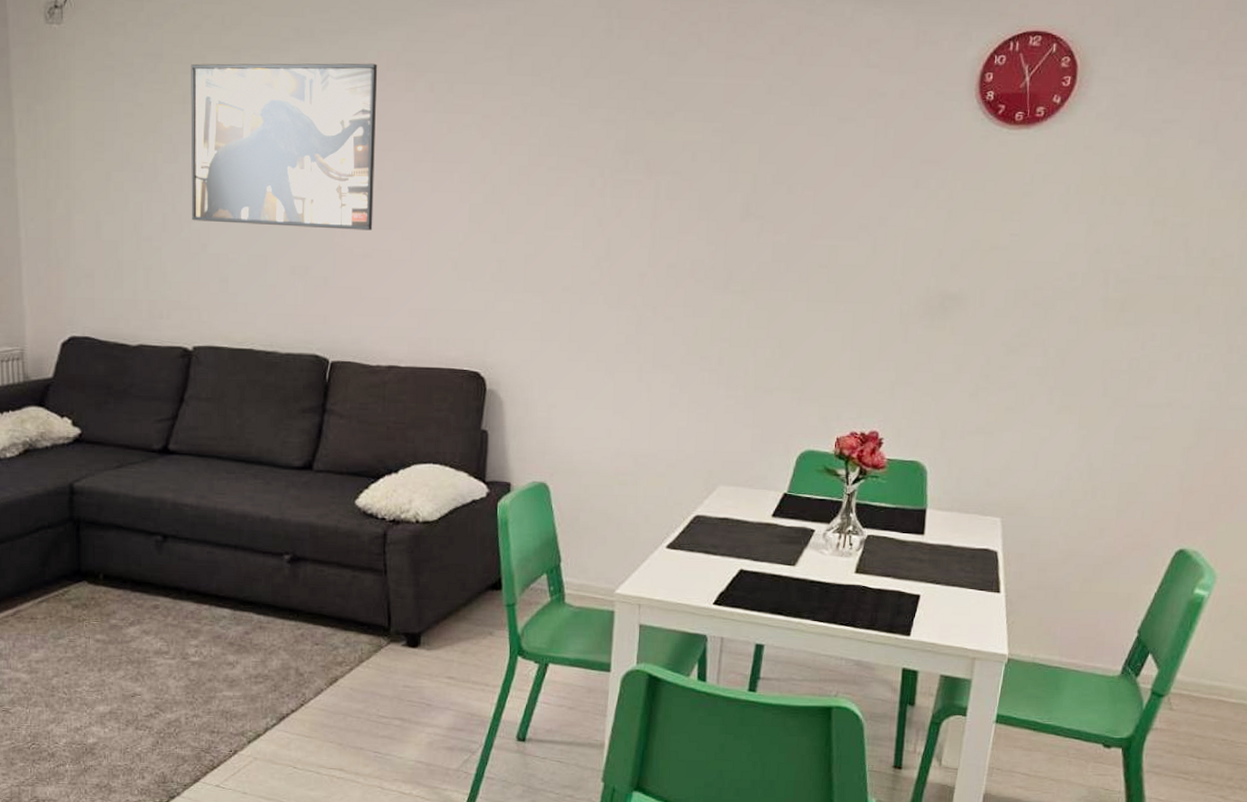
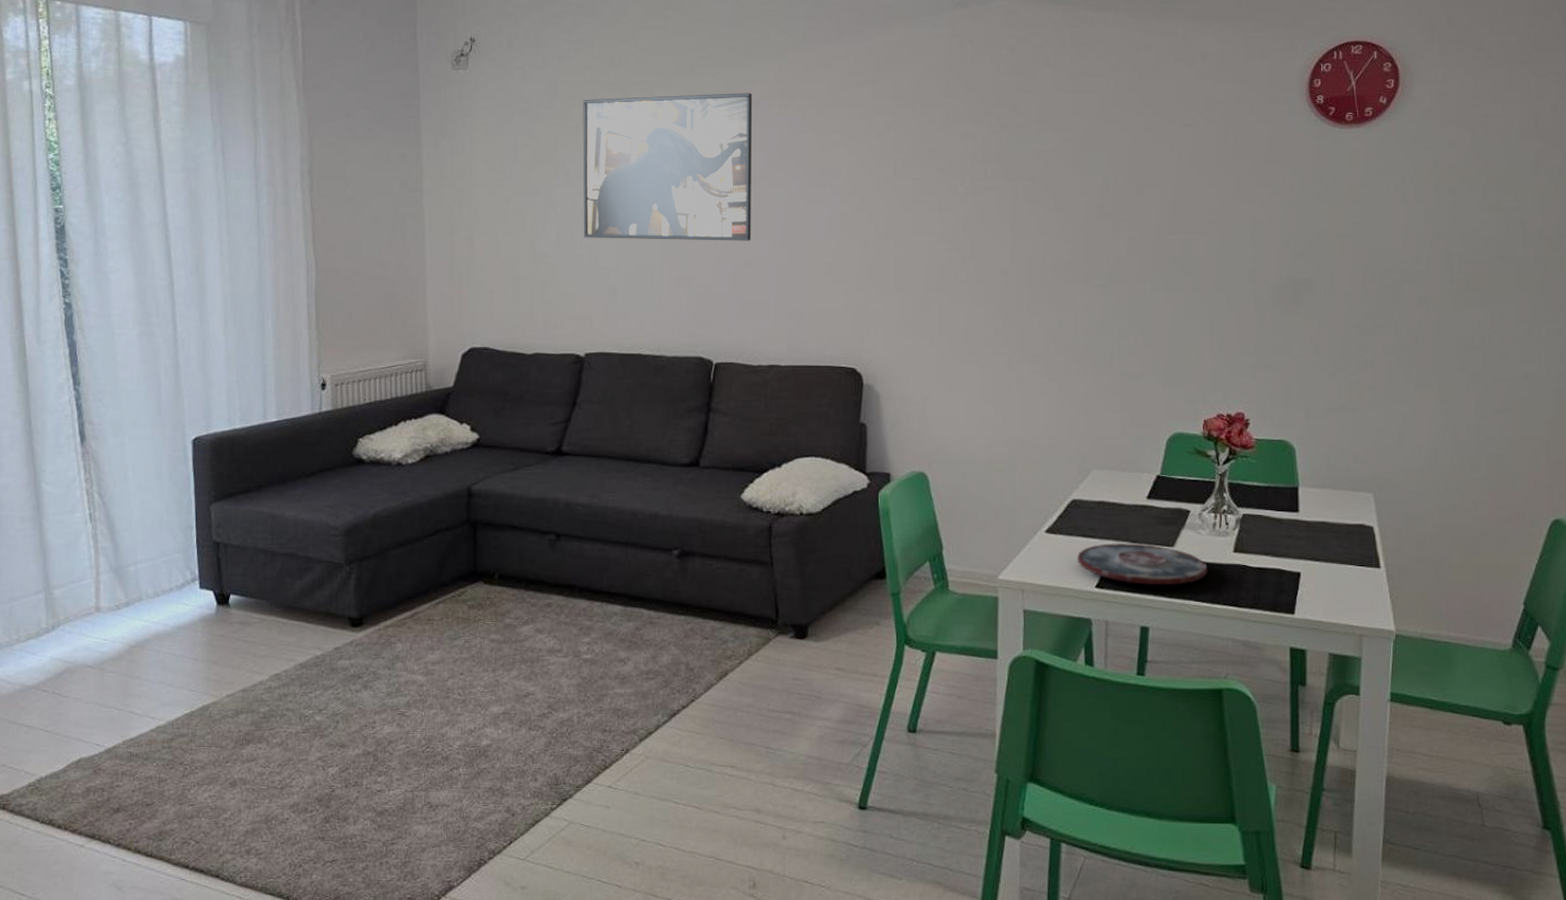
plate: none [696,560,828,604] -> present [1077,542,1208,585]

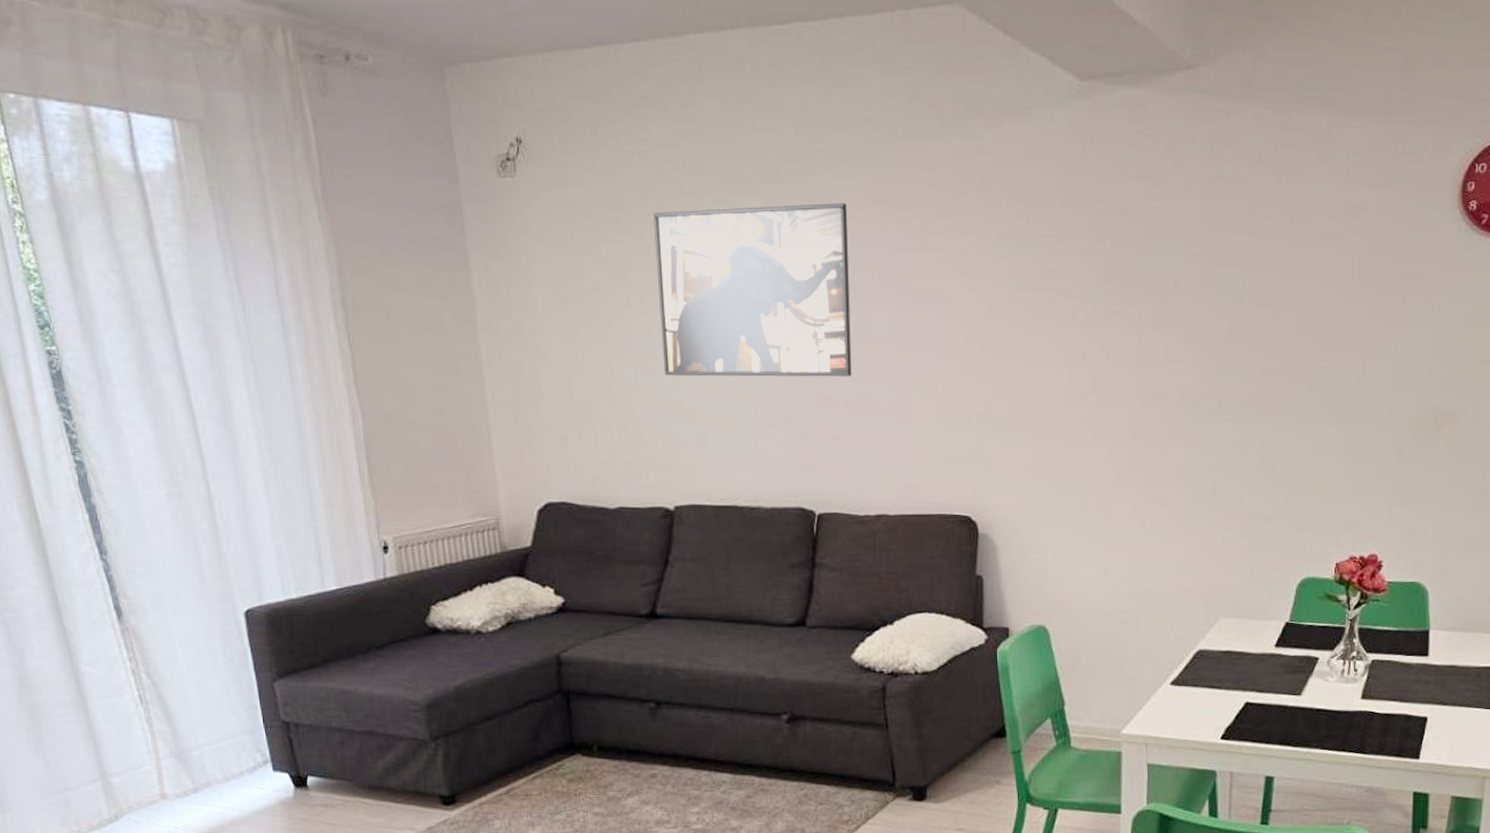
plate: present [1077,542,1208,585] -> none [1202,692,1335,734]

